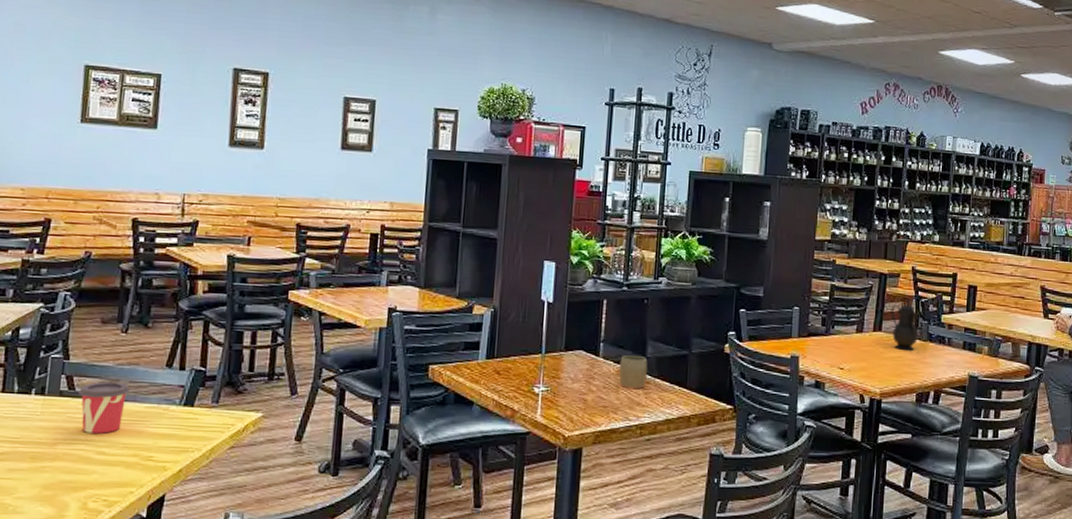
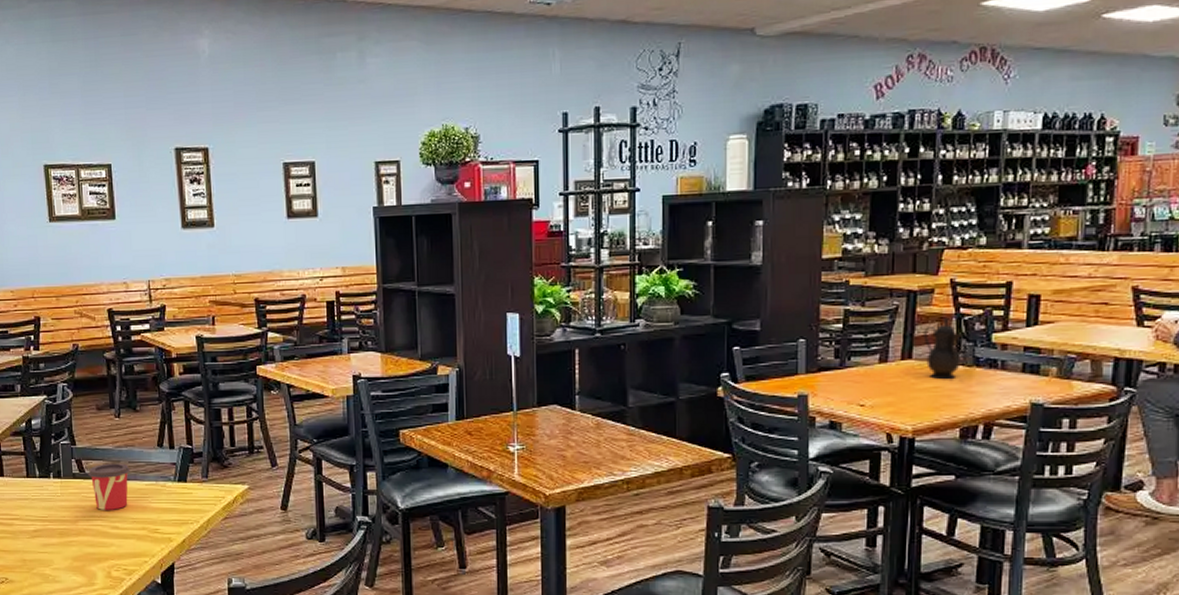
mug: present [619,354,648,389] -> none [599,405,630,442]

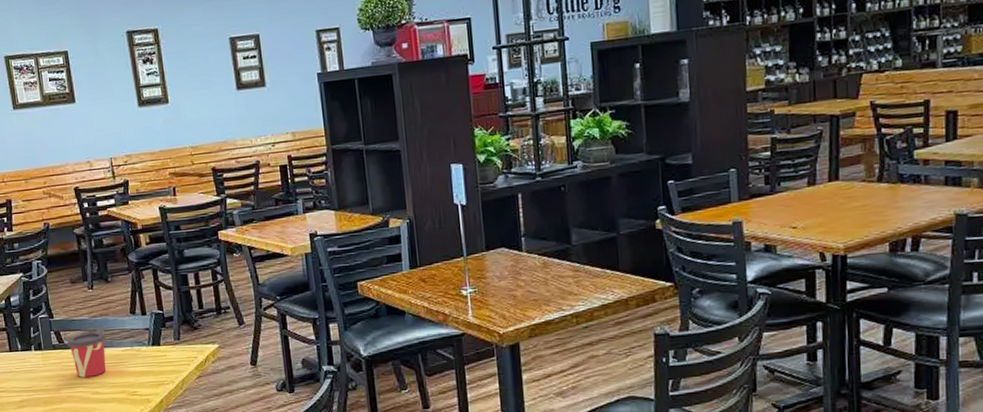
coffeepot: present [923,317,963,380] -> none [848,138,886,198]

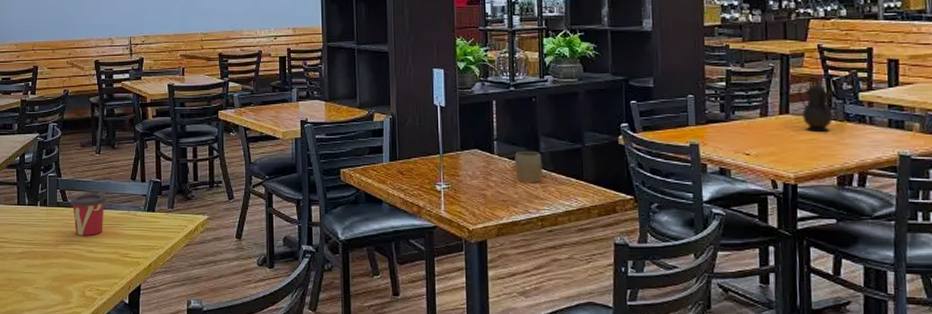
mug: none [544,244,576,279] -> present [514,151,542,184]
coffeepot: none [848,138,886,198] -> present [797,77,833,133]

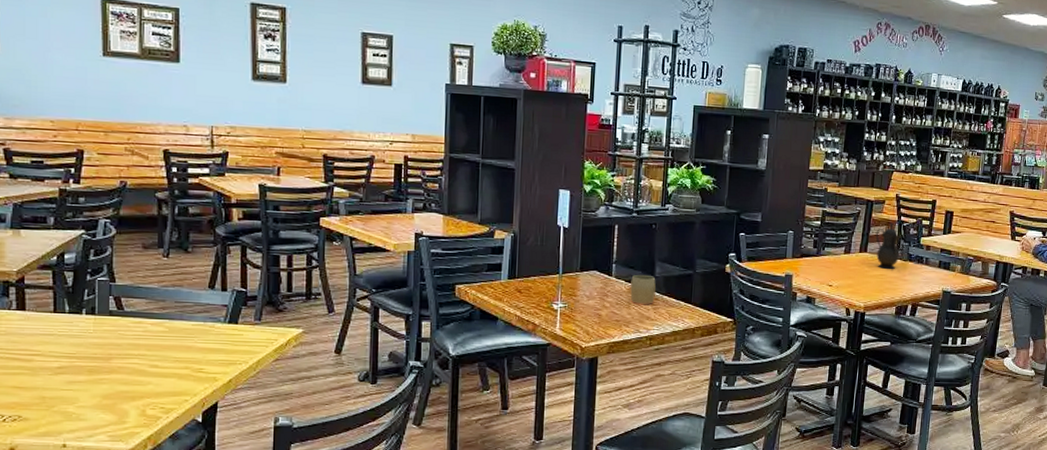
cup: present [70,194,106,236] -> none [127,302,176,349]

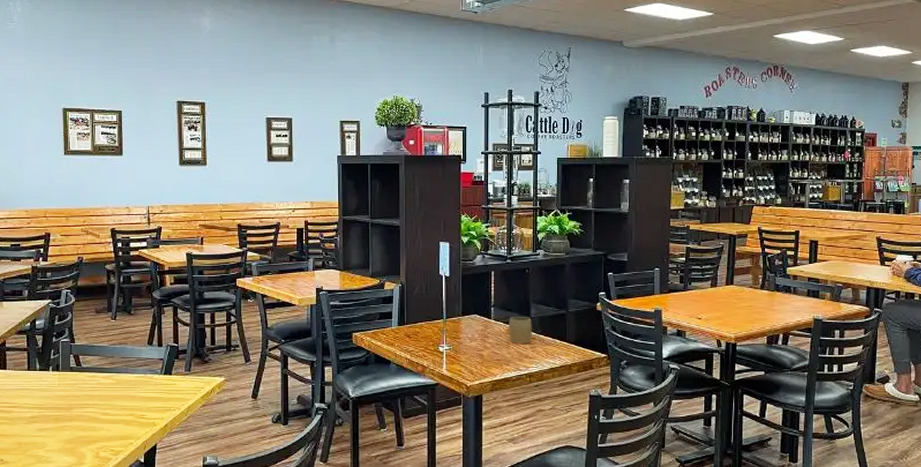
coffeepot: present [875,222,902,270] -> none [741,255,767,301]

